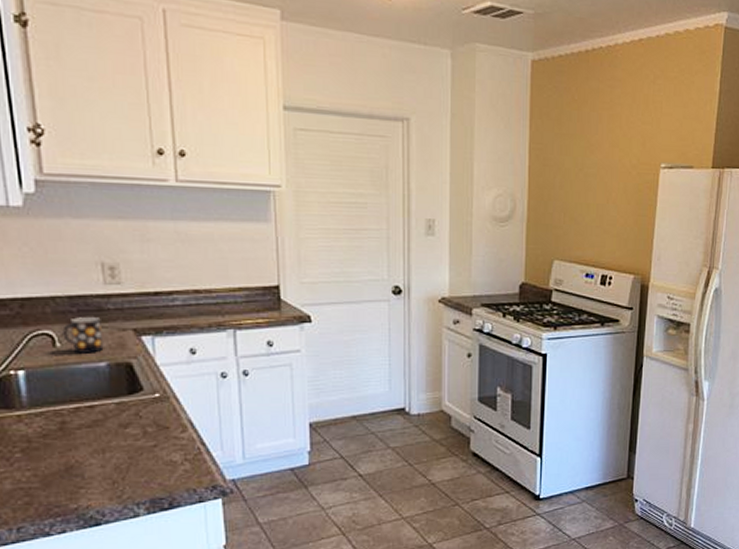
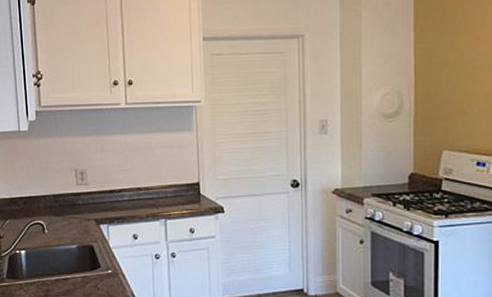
mug: present [62,317,104,353] -> none [49,211,75,238]

